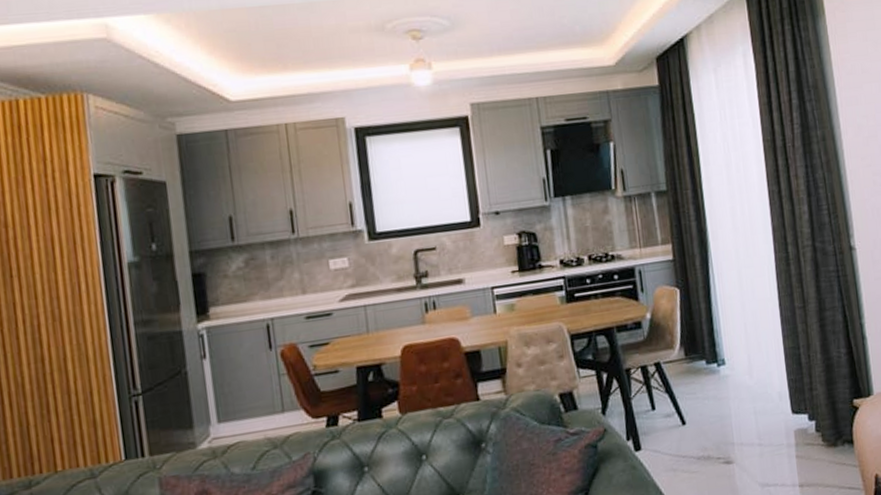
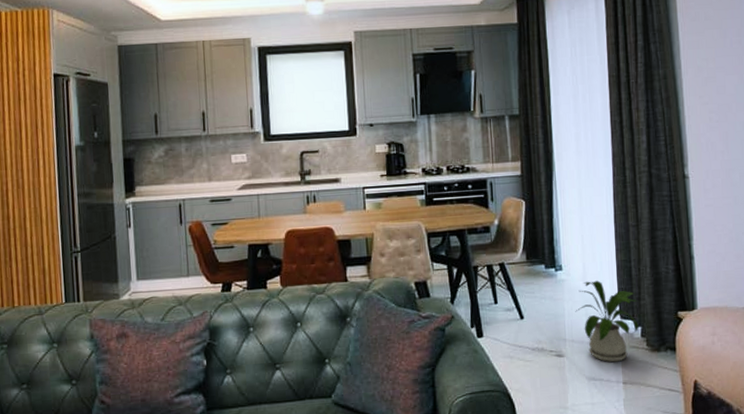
house plant: none [742,372,813,464] -> present [575,280,639,363]

